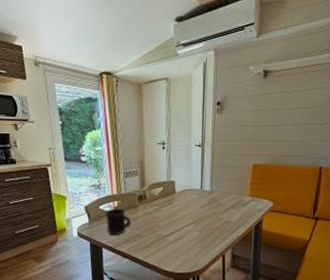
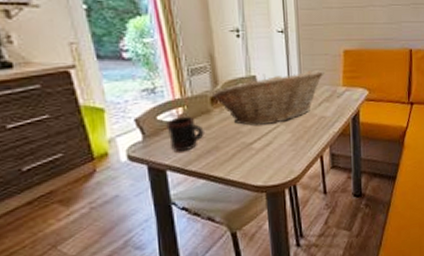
fruit basket: none [139,180,233,222] -> present [211,70,324,126]

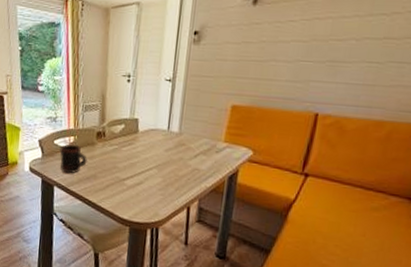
fruit basket: present [211,70,324,126] -> none [98,118,206,166]

